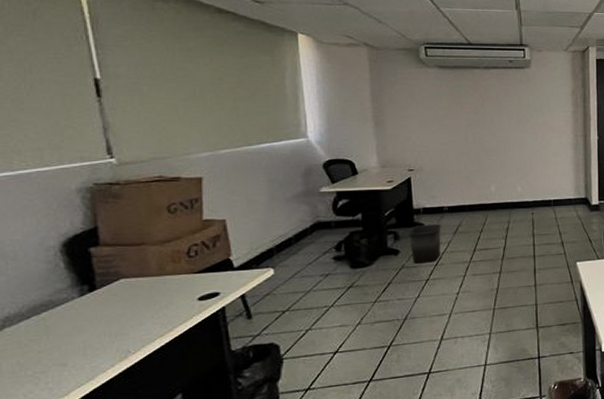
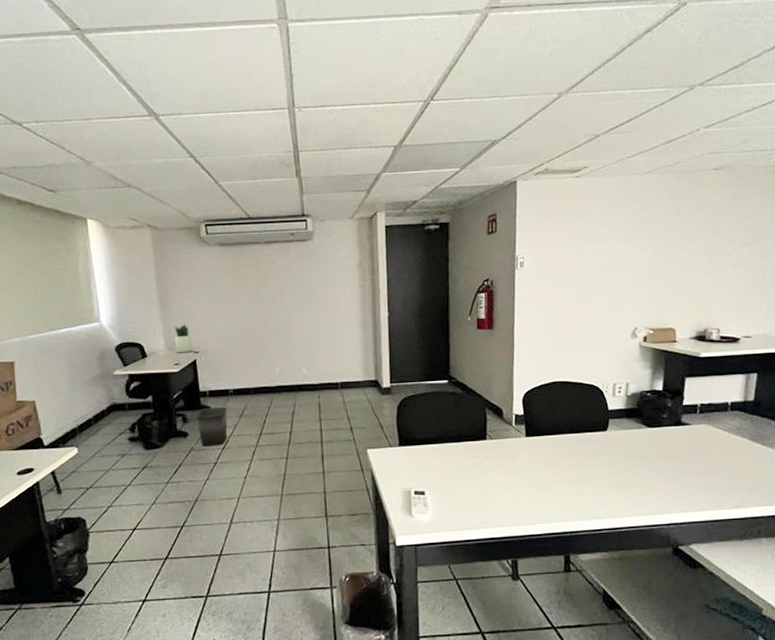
planter: none [388,141,410,171] -> present [173,323,195,354]

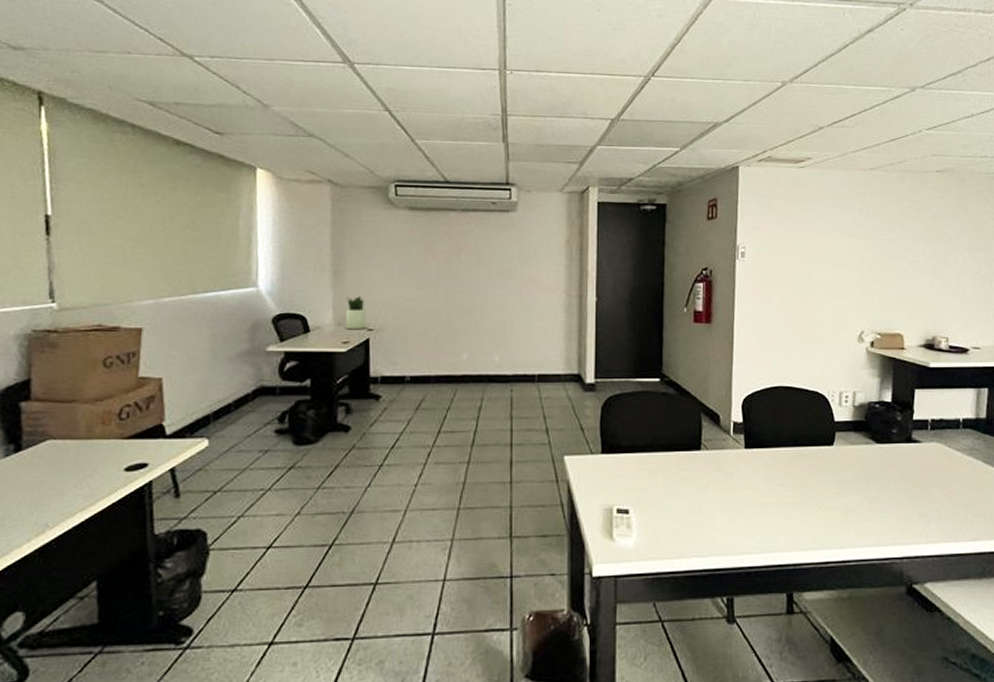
waste bin: present [195,406,228,447] -> none [361,396,402,444]

